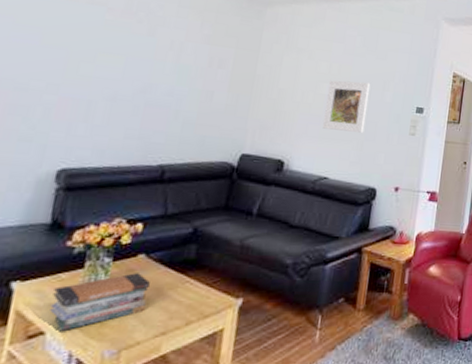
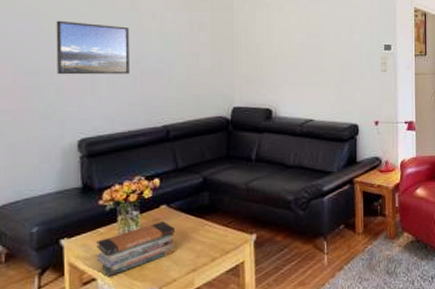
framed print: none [49,36,142,104] -> present [56,20,130,75]
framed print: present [323,80,371,133] -> none [300,27,339,75]

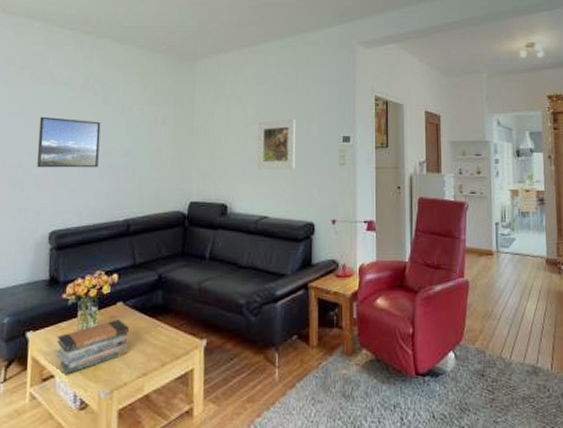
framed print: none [300,27,339,75] -> present [257,119,296,169]

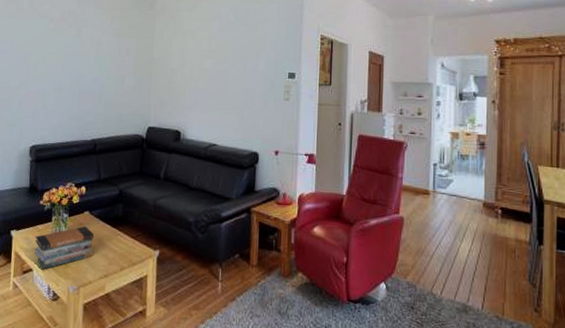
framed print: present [37,116,101,168] -> none [21,44,74,92]
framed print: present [257,119,296,169] -> none [209,54,246,102]

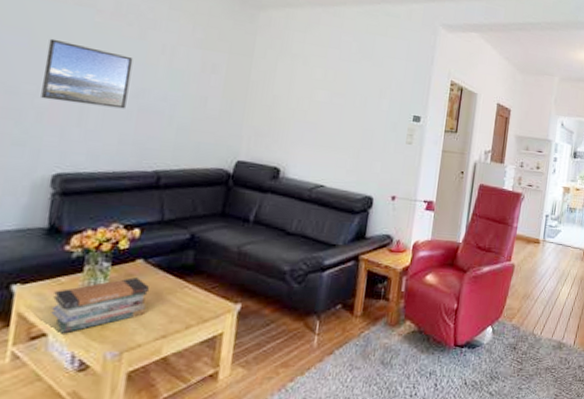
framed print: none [21,44,74,92] -> present [41,38,134,109]

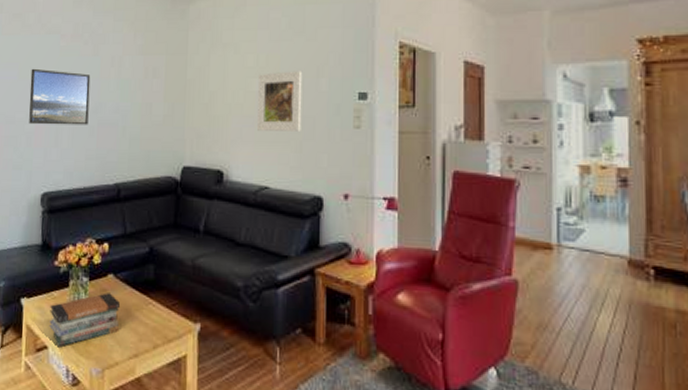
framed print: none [319,87,367,141] -> present [257,71,303,131]

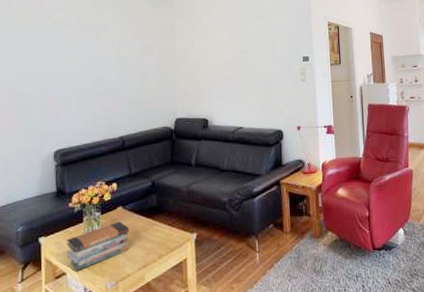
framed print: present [29,68,91,125] -> none [39,52,94,97]
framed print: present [257,71,303,131] -> none [230,44,264,88]

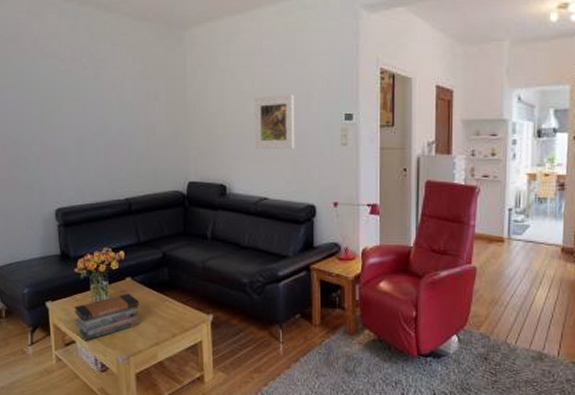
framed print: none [230,44,264,88] -> present [253,94,295,149]

